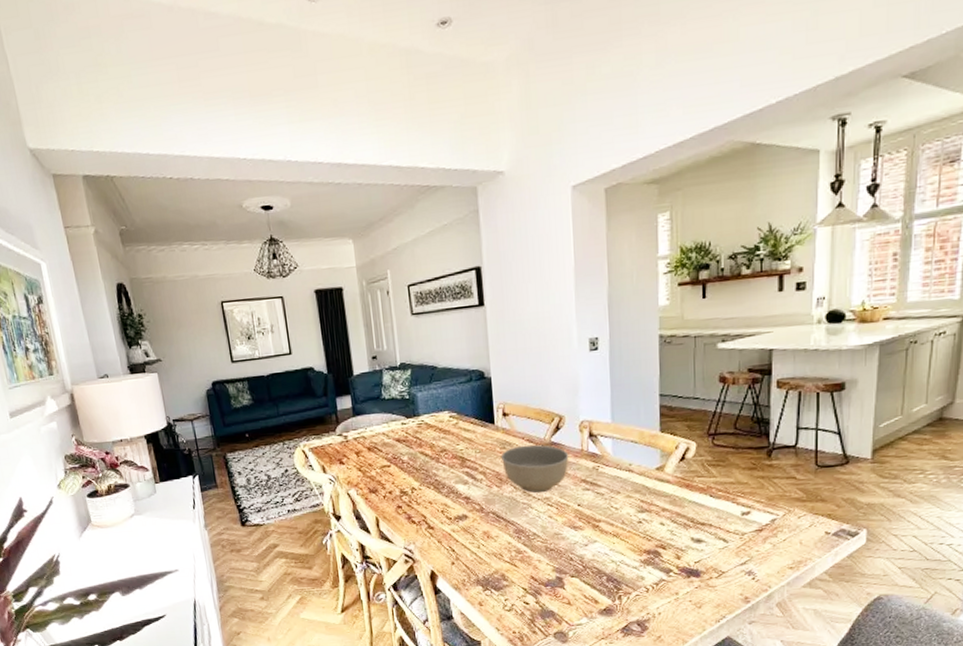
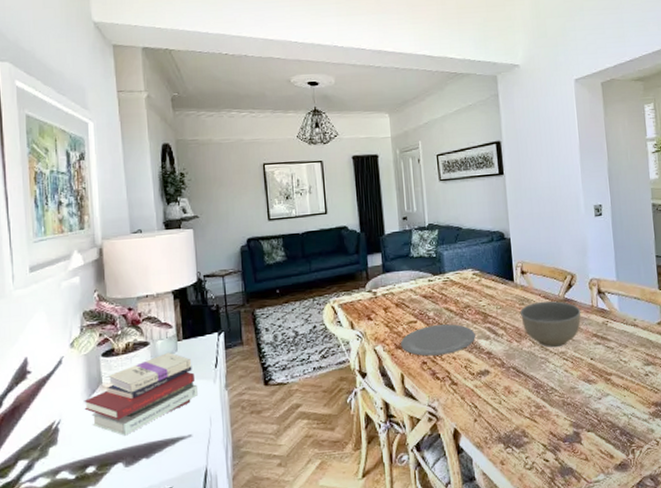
books: none [77,494,180,569] -> present [84,353,198,436]
plate: none [374,468,453,501] -> present [401,324,476,357]

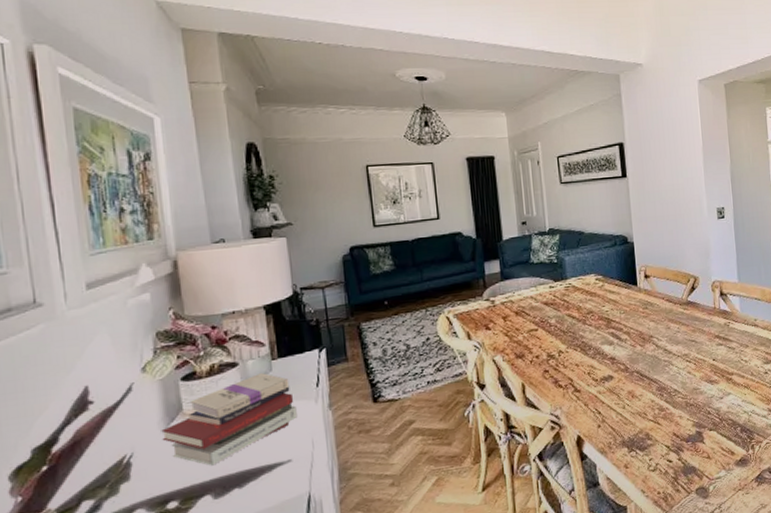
plate: present [401,324,476,357] -> none [521,330,599,365]
bowl: present [520,300,581,347] -> none [644,304,704,350]

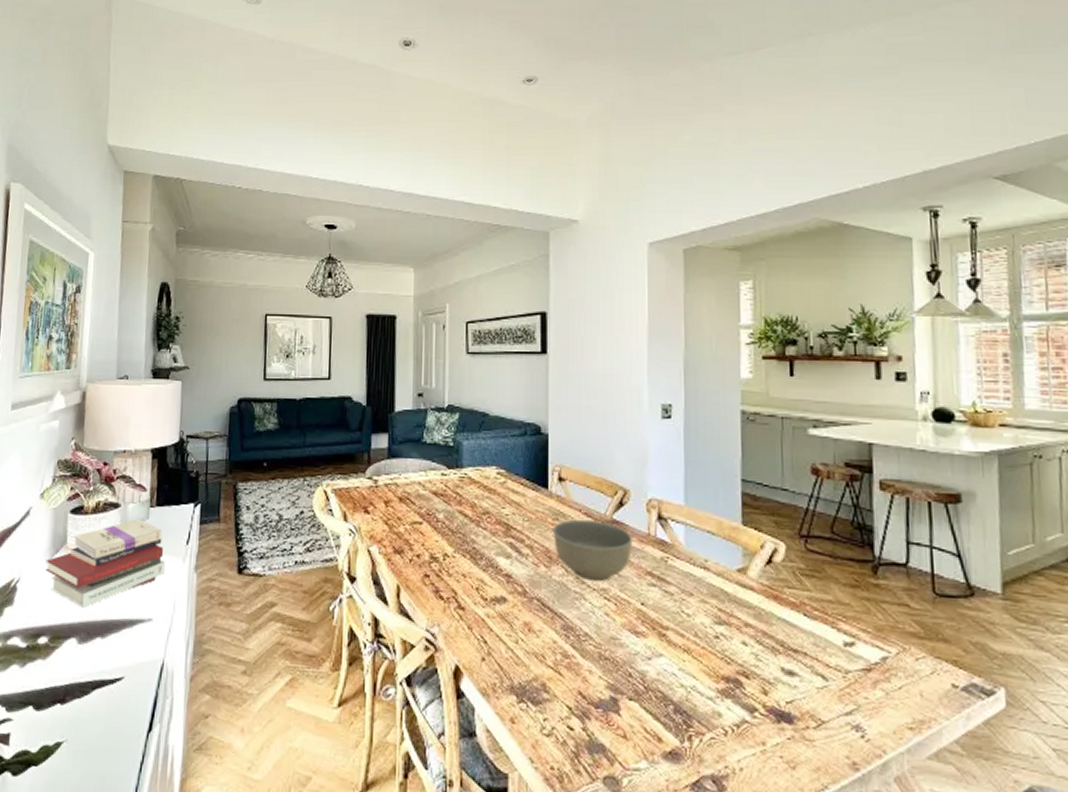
bowl: none [644,304,704,350] -> present [553,519,633,581]

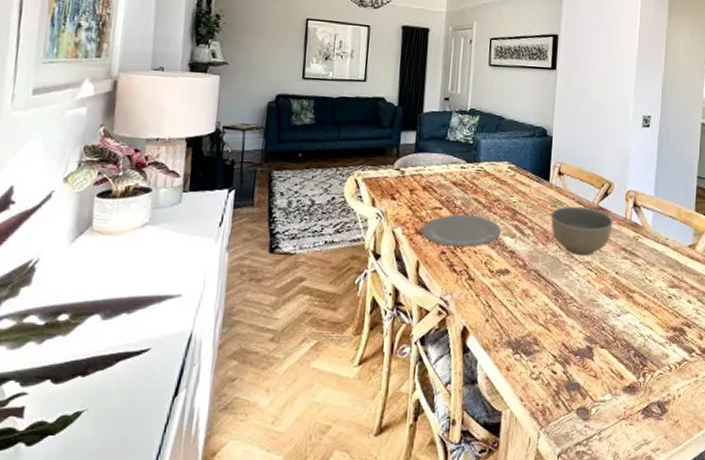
books: present [45,519,165,608] -> none [67,203,196,286]
plate: none [400,530,493,570] -> present [421,215,501,247]

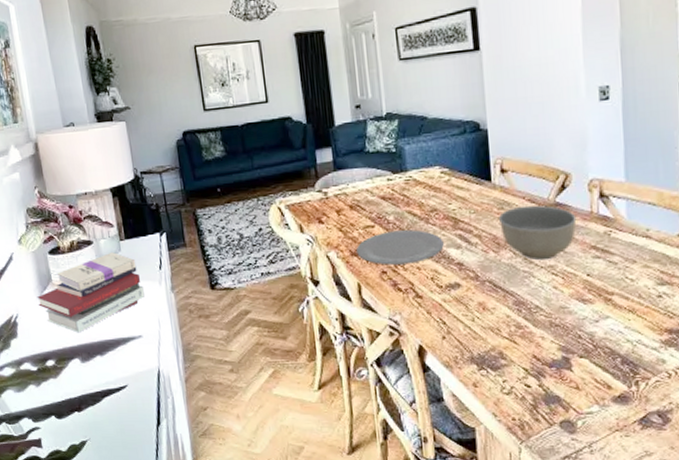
books: none [67,203,196,286] -> present [37,252,145,333]

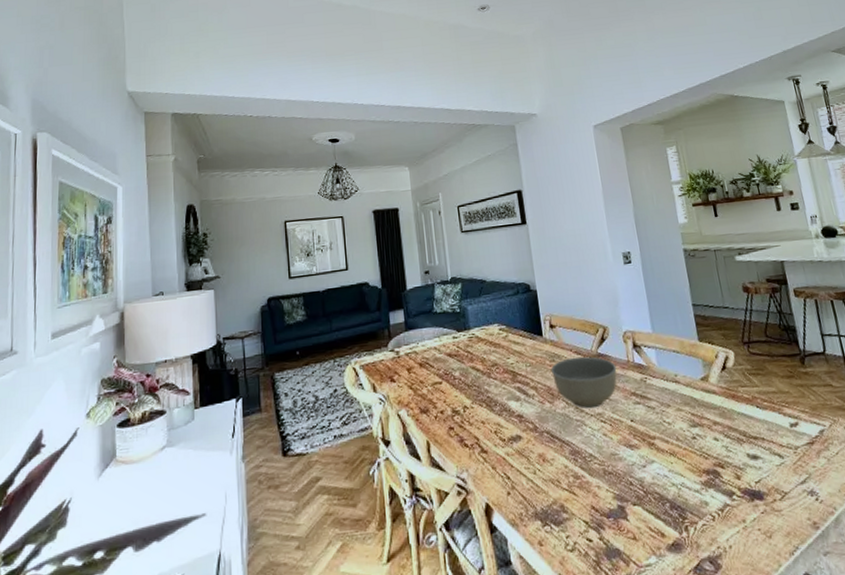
books: present [37,252,145,333] -> none [96,422,213,516]
plate: present [356,229,444,265] -> none [425,384,505,421]

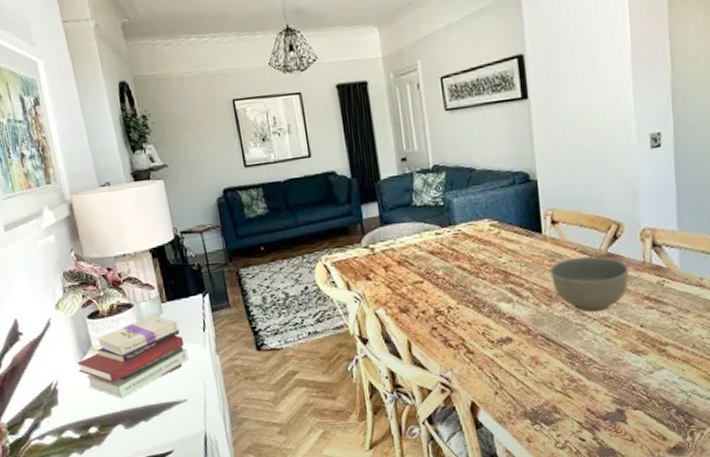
books: none [96,422,213,516] -> present [77,315,189,399]

